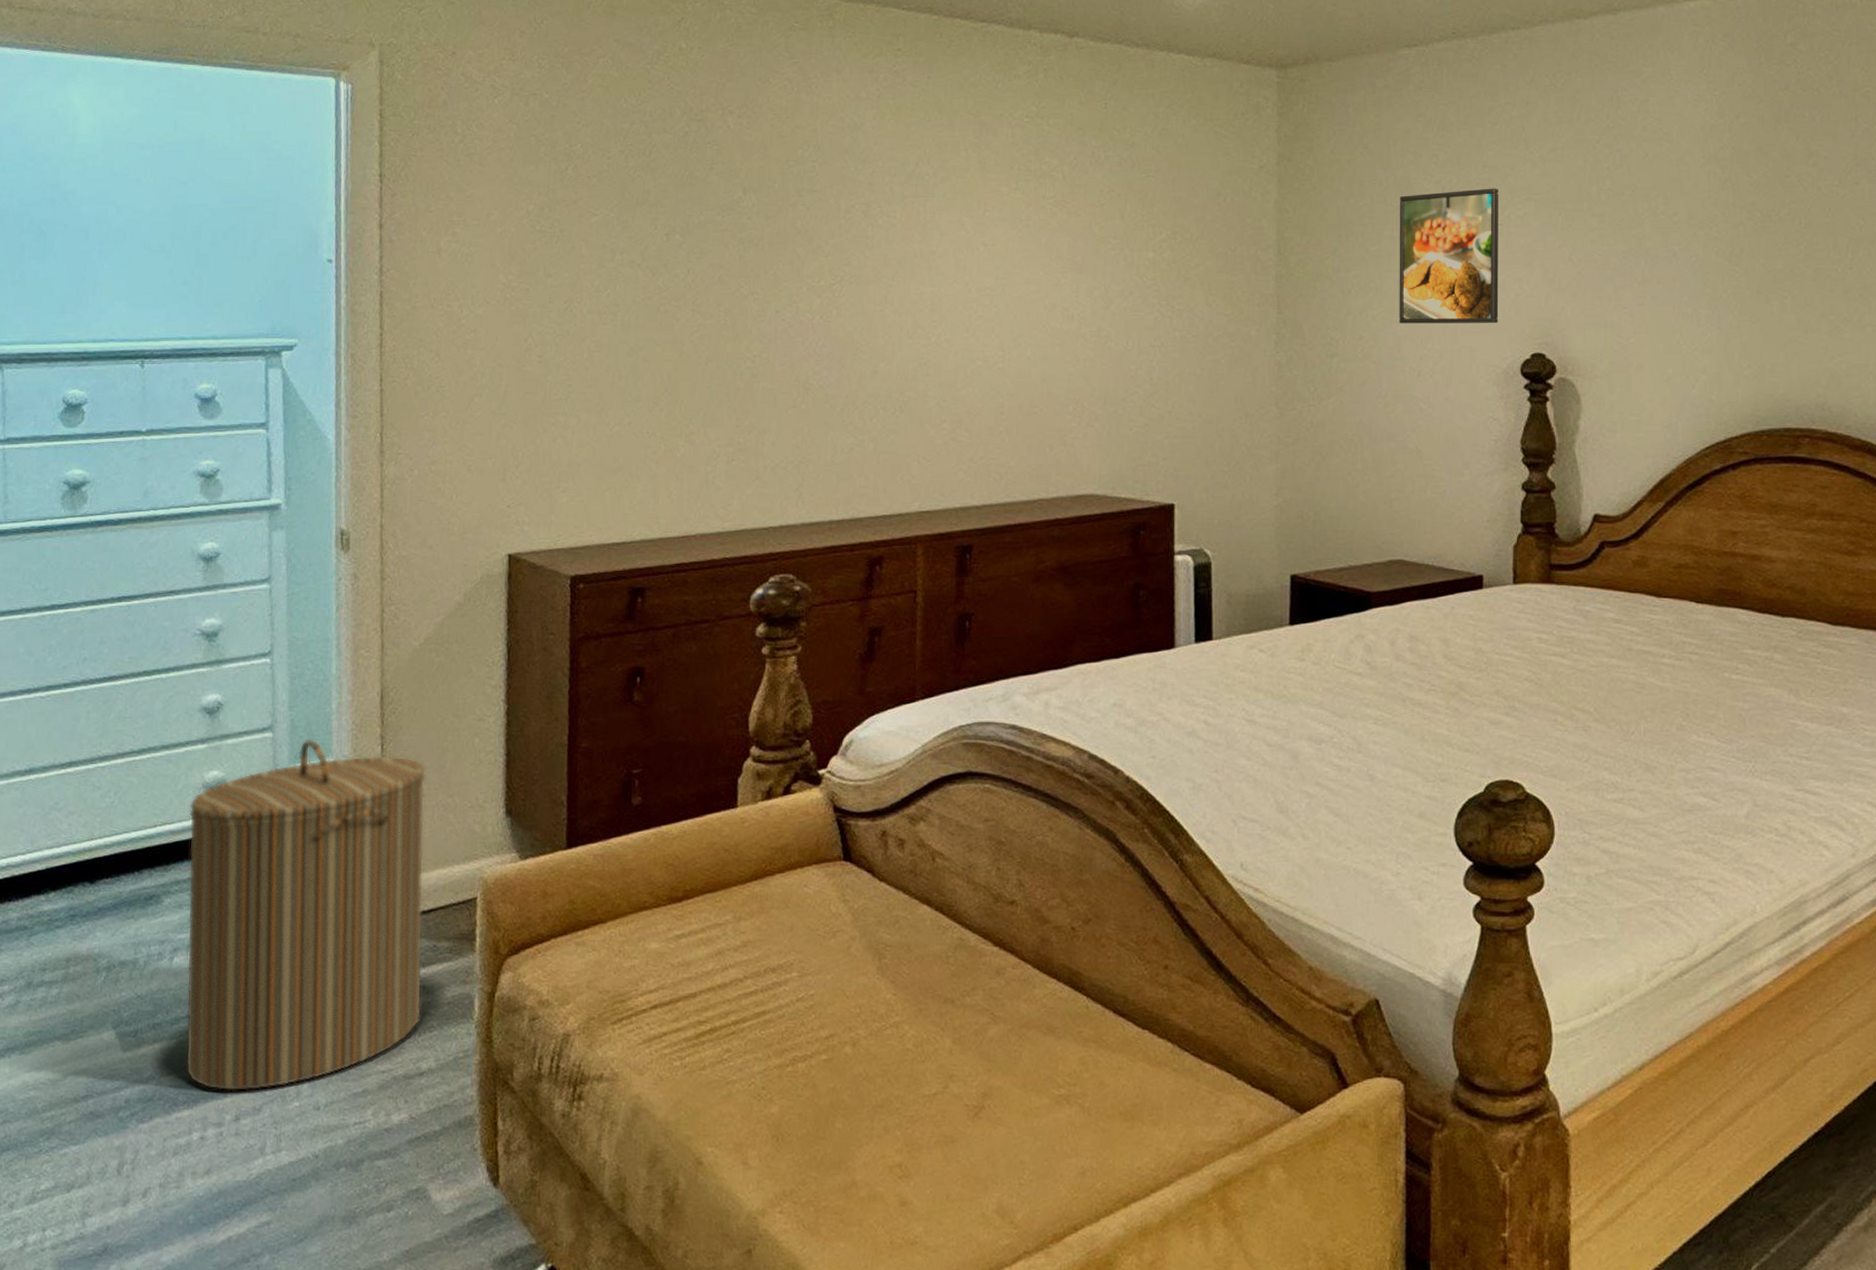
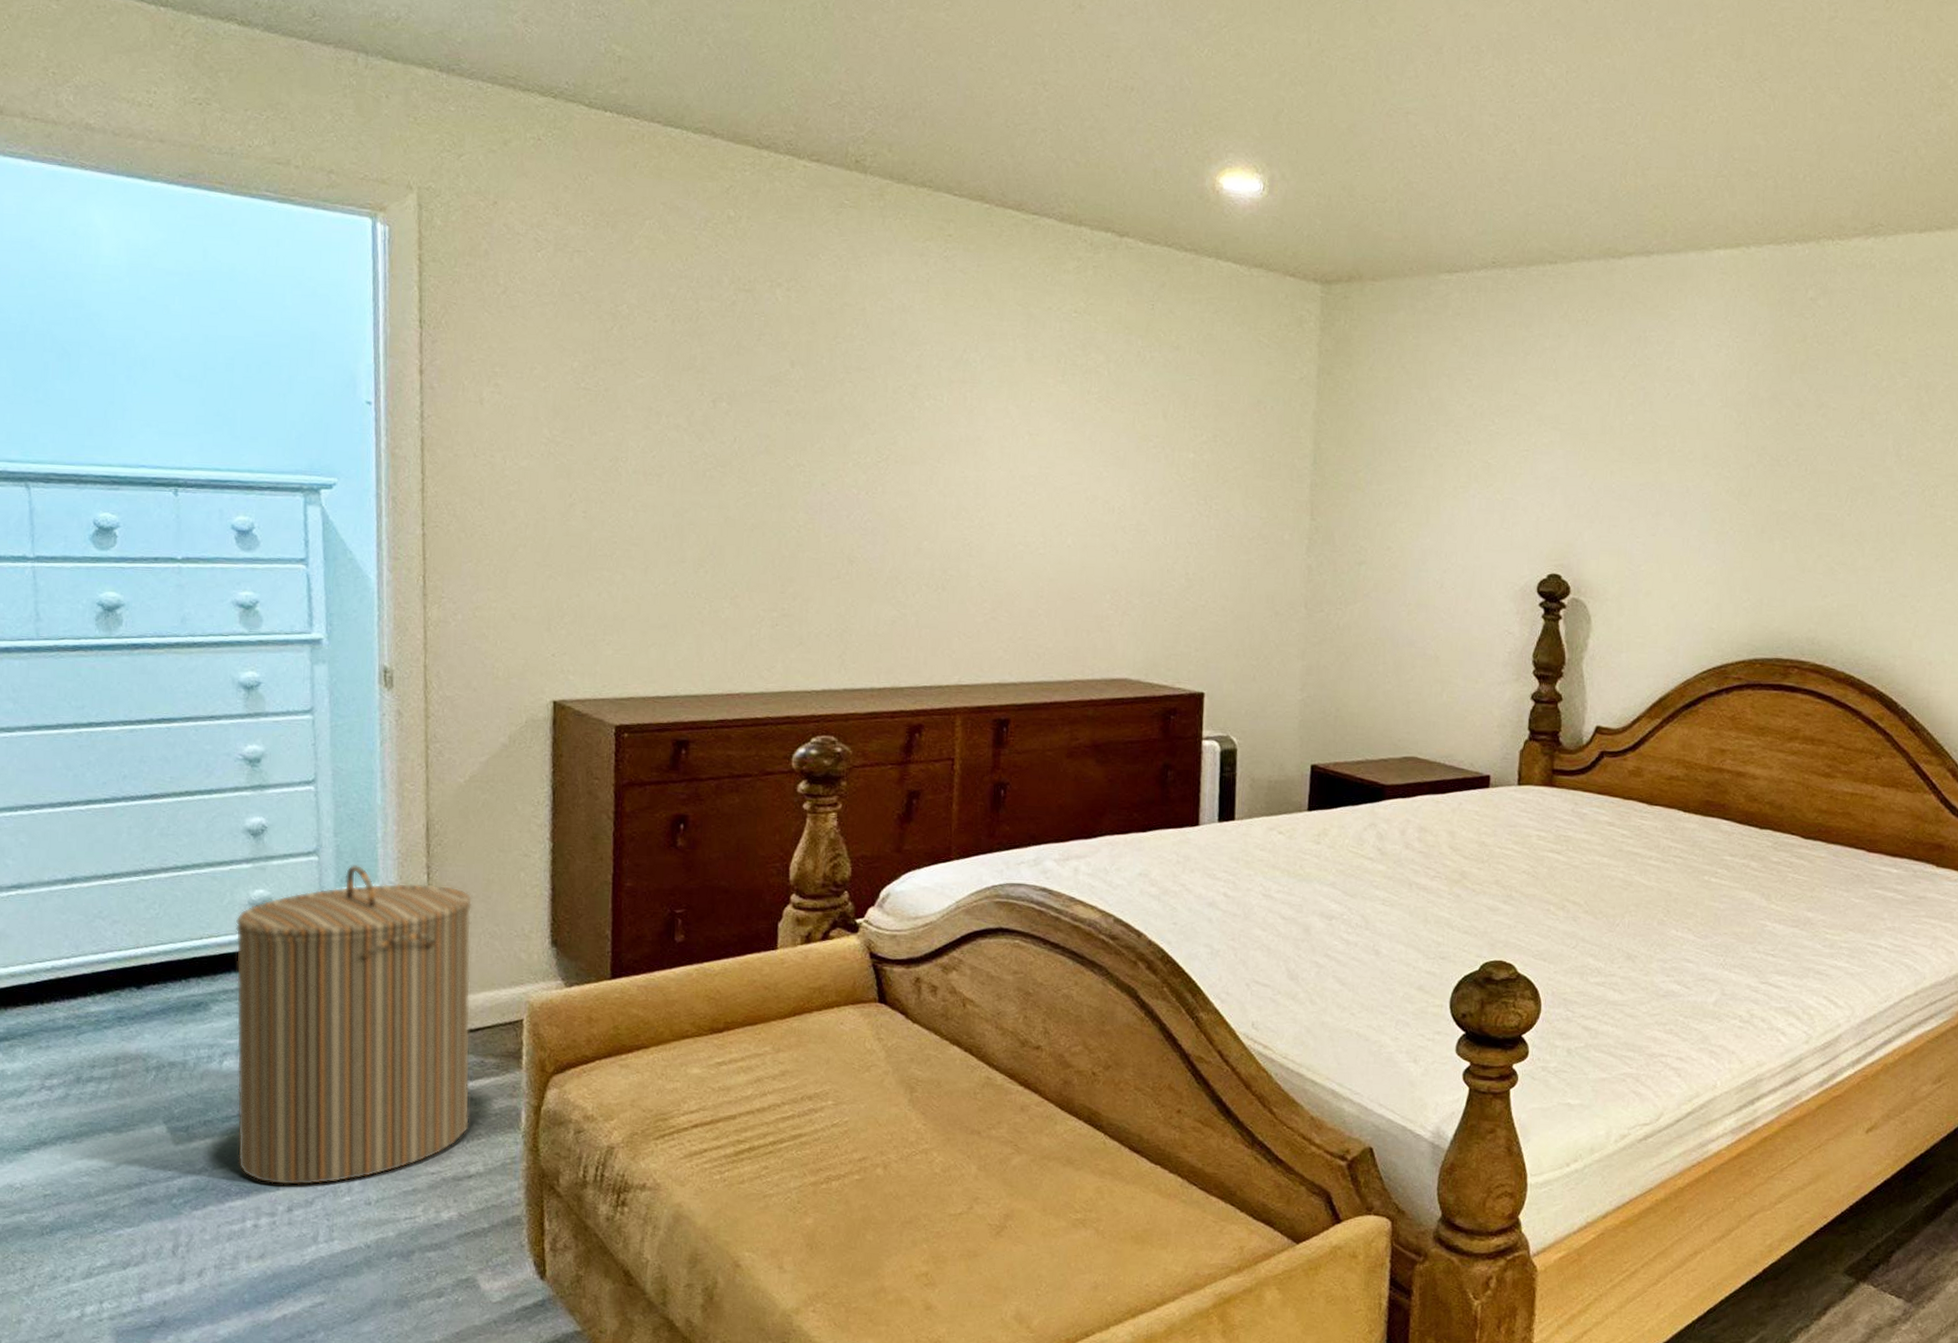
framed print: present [1399,188,1499,324] -> none [1425,415,1528,543]

